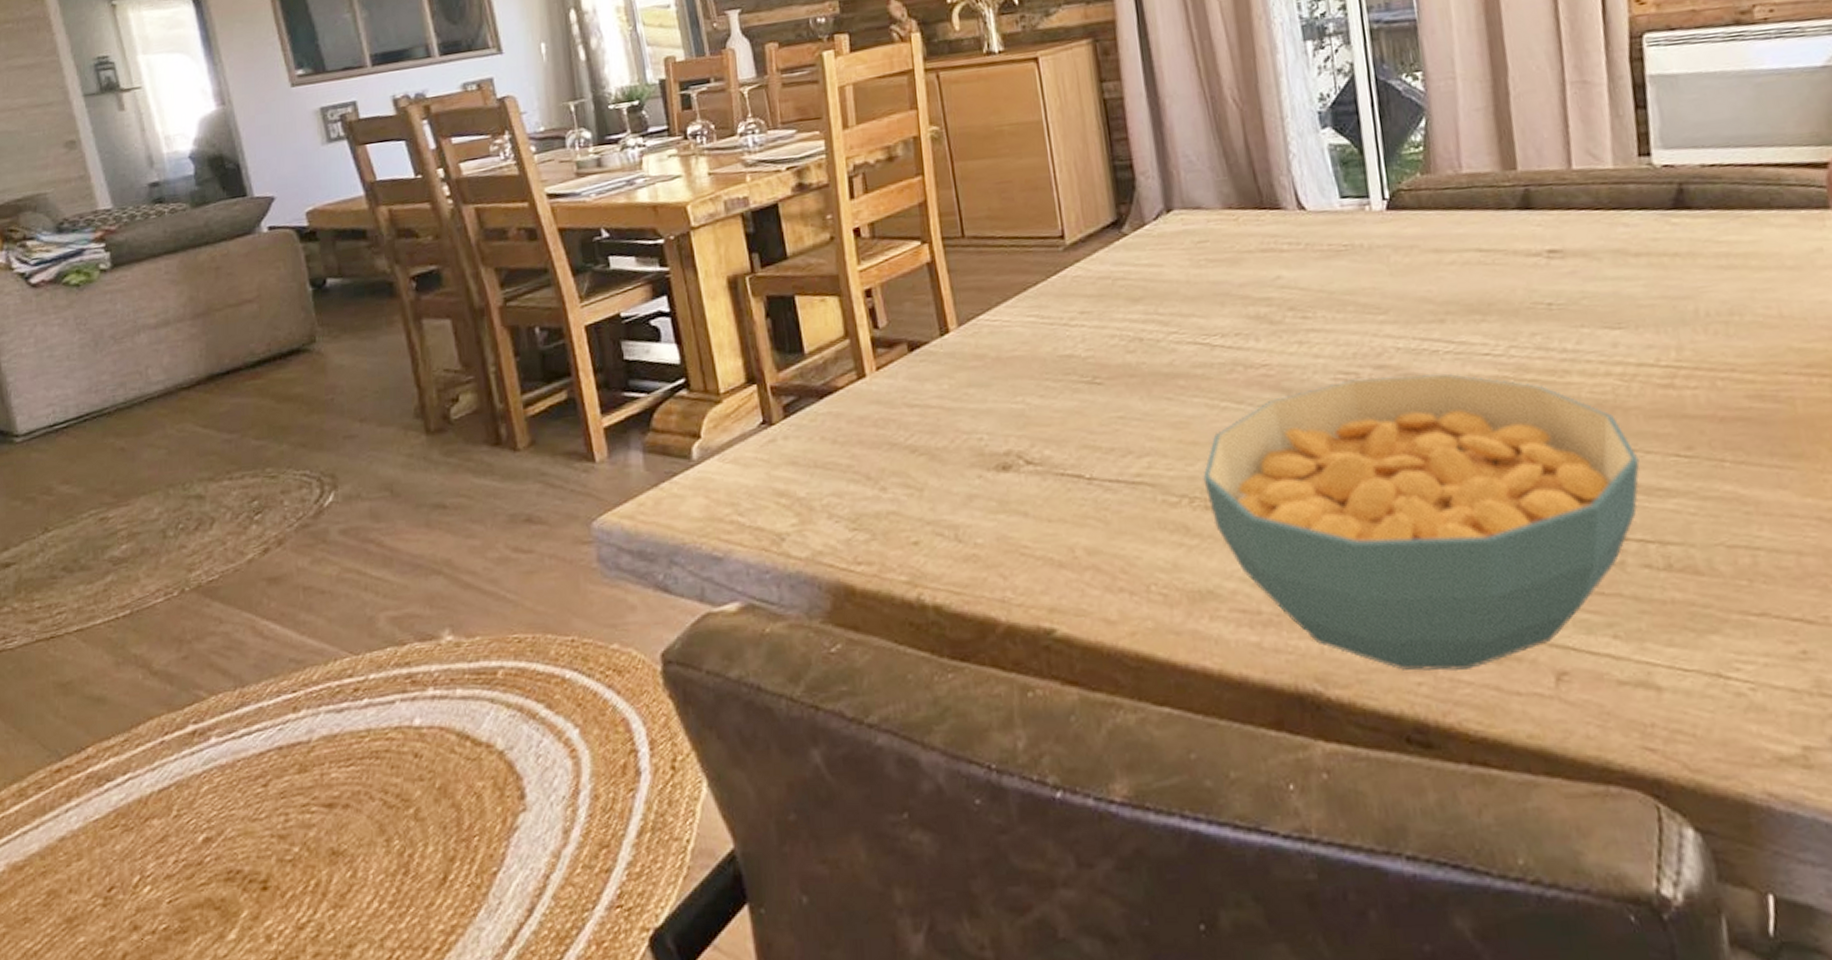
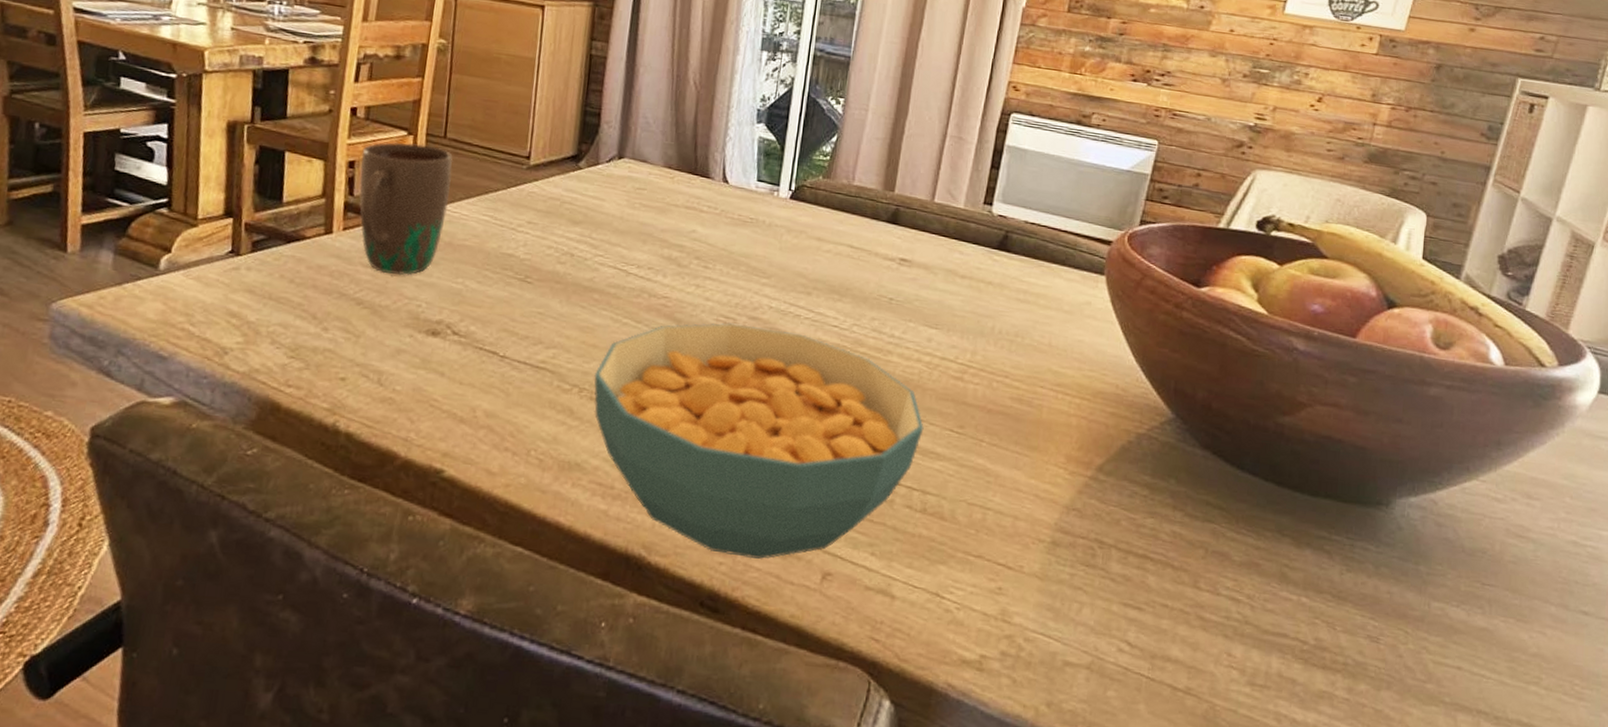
mug: none [876,250,987,411] -> present [359,142,453,276]

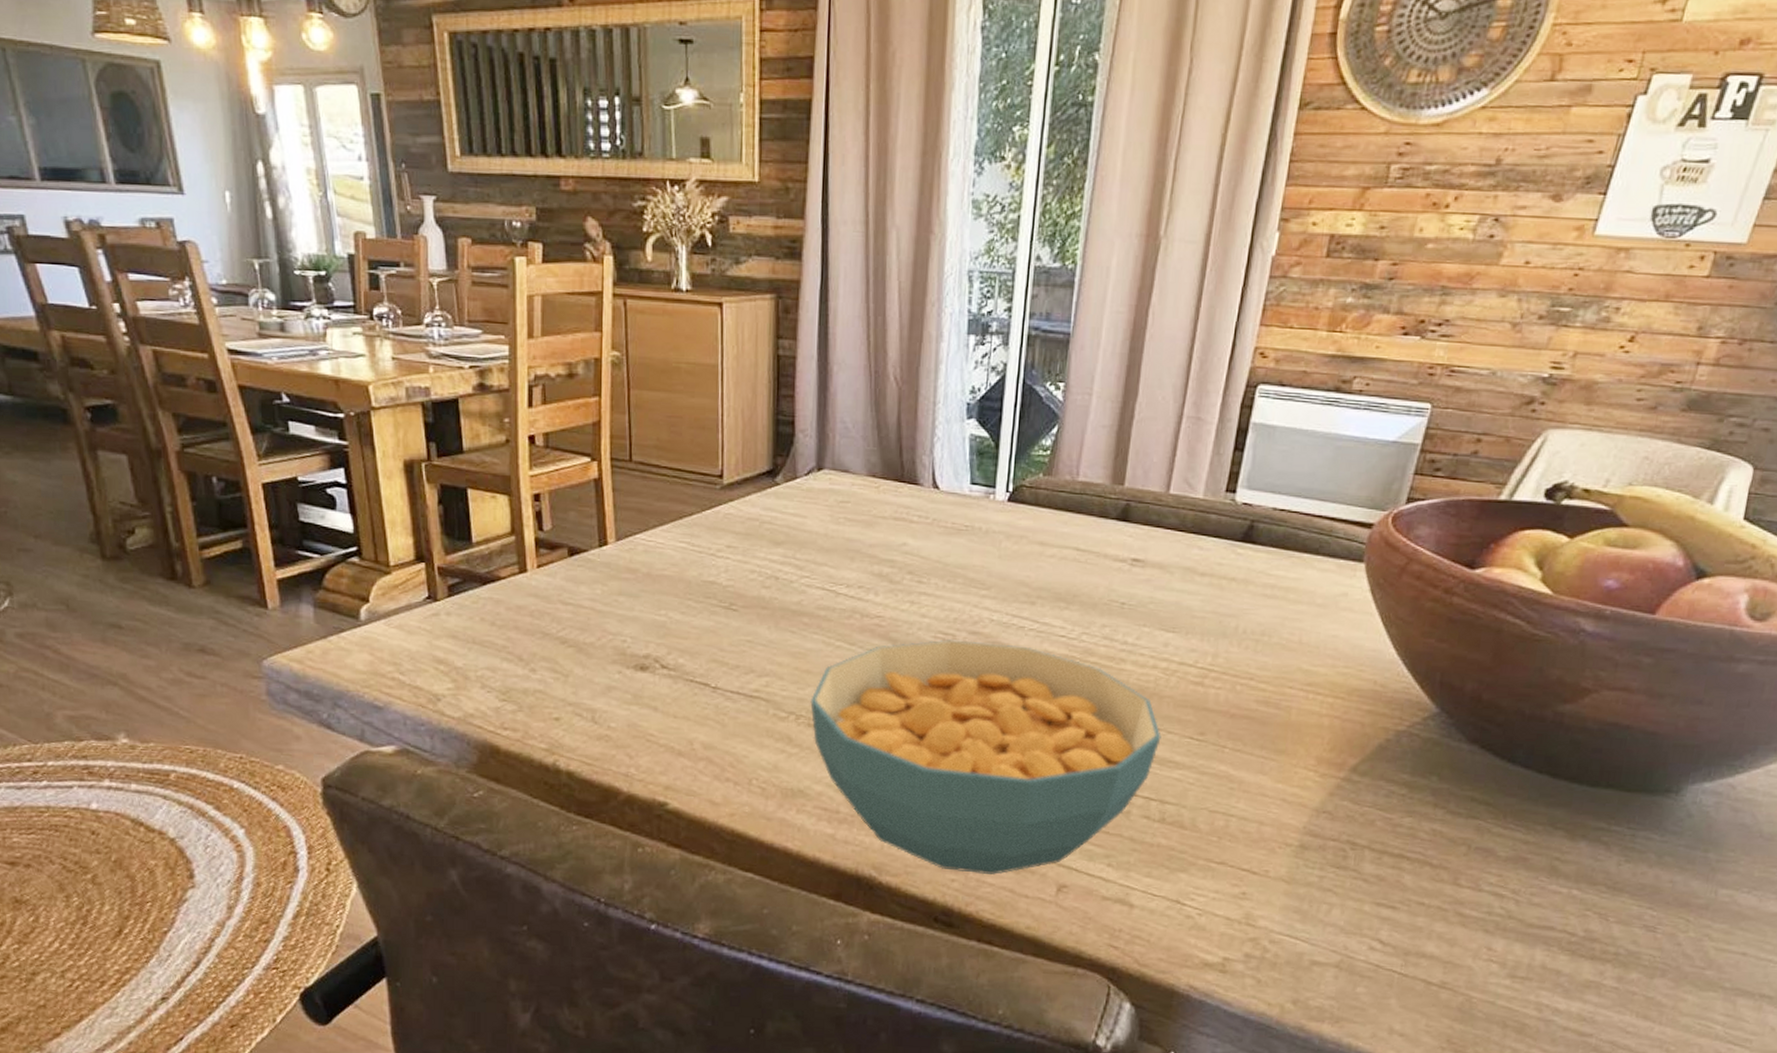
mug: present [359,142,453,276] -> none [546,469,642,611]

